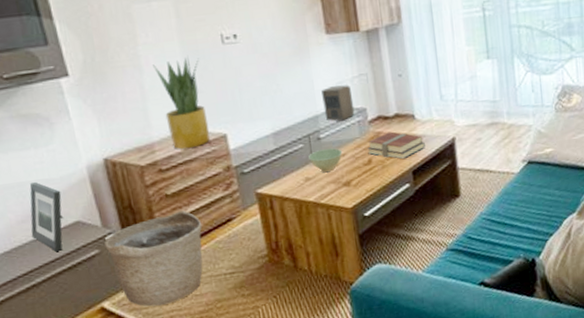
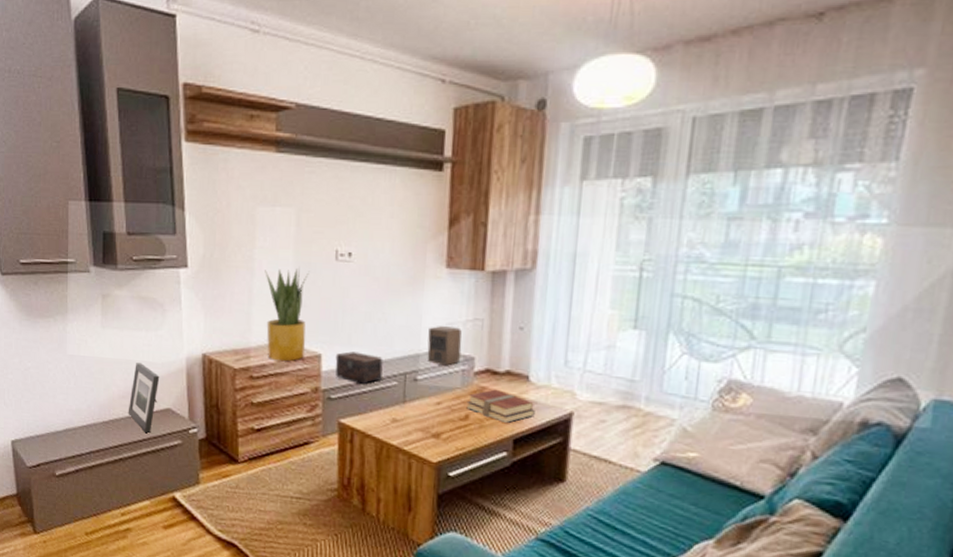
basket: present [104,210,203,307] -> none [188,422,280,512]
decorative box: none [240,124,288,153] -> present [335,351,383,384]
bowl: present [309,148,343,173] -> none [400,392,439,419]

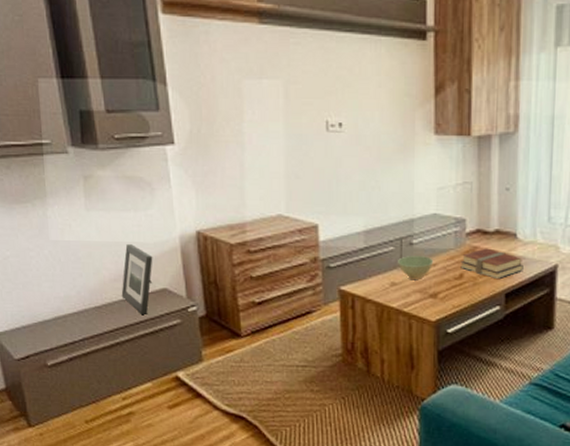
planter: present [265,267,310,362] -> none [255,139,302,234]
decorative box: present [335,351,383,384] -> none [332,220,379,251]
bowl: none [400,392,439,419] -> present [398,256,434,281]
speaker: present [427,326,462,366] -> none [421,191,453,229]

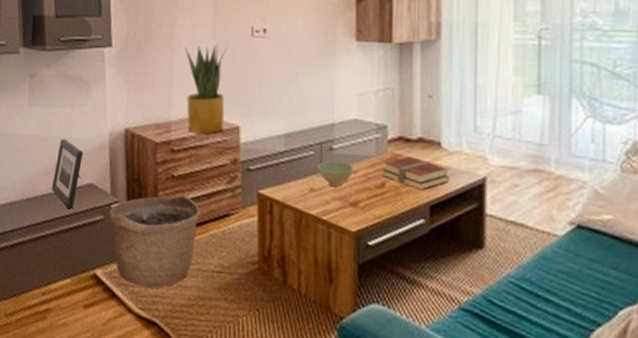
basket: none [187,295,282,385] -> present [109,195,200,288]
planter: none [255,139,302,234] -> present [185,44,227,135]

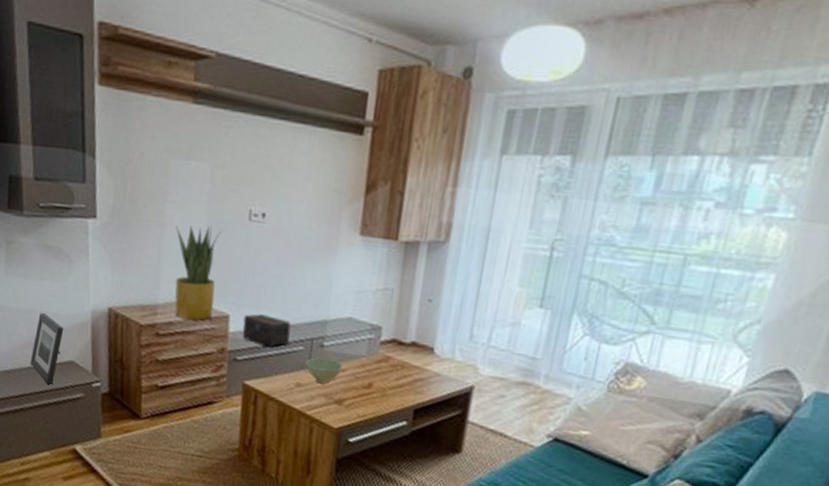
basket: present [109,195,200,288] -> none [90,378,183,466]
decorative box: none [253,123,299,154] -> present [242,314,291,347]
books: present [382,156,449,191] -> none [370,359,437,394]

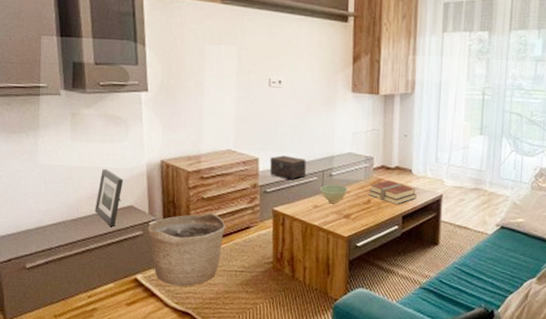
basket: none [90,378,183,466] -> present [148,213,226,286]
planter: present [174,225,222,321] -> none [213,91,249,165]
books: none [370,359,437,394] -> present [368,180,417,205]

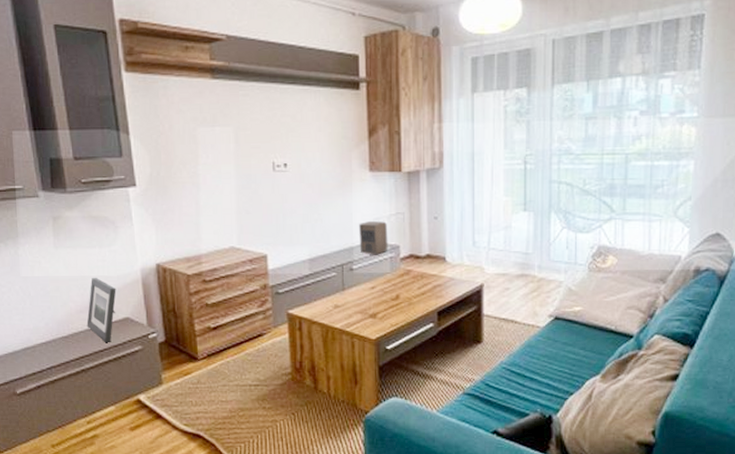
basket: present [148,213,226,286] -> none [148,321,235,405]
decorative box: present [269,155,306,180] -> none [280,250,322,277]
bowl: present [320,185,348,204] -> none [340,280,373,303]
speaker: none [339,135,364,164] -> present [359,221,388,255]
books: present [368,180,417,205] -> none [396,271,453,299]

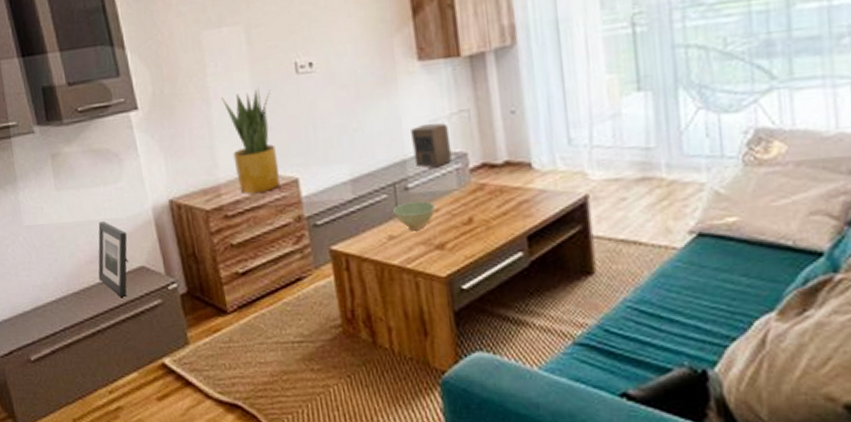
planter: none [209,179,252,264] -> present [221,88,281,194]
bowl: none [340,280,373,303] -> present [393,201,436,231]

